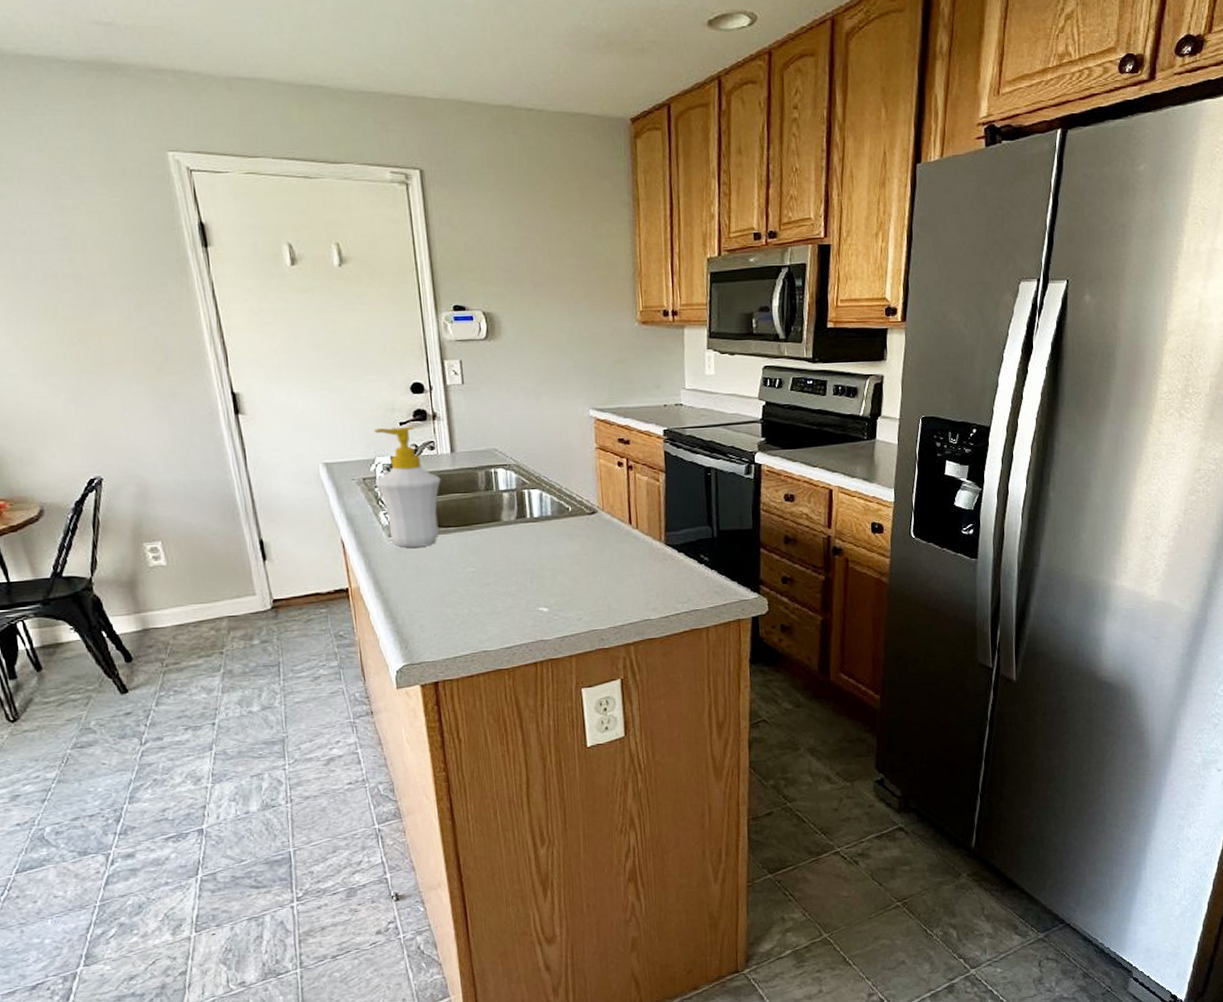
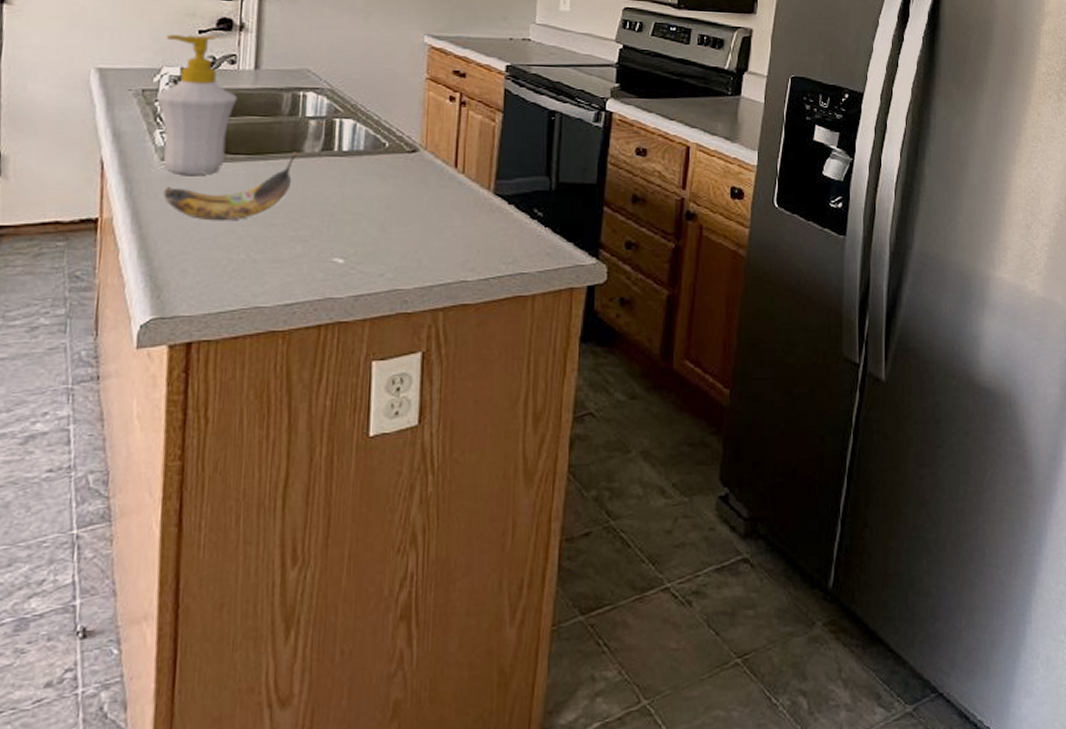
banana: none [395,521,498,584] -> present [163,151,299,221]

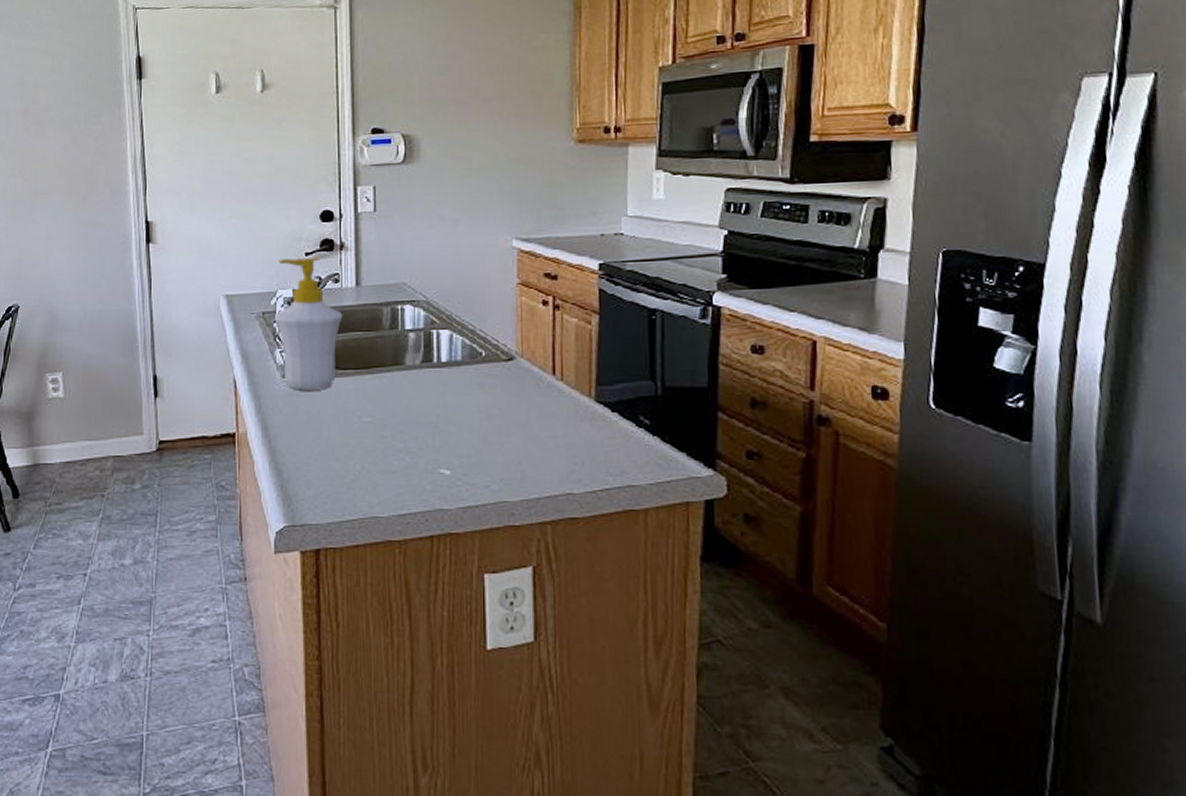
banana: present [163,151,299,221] -> none [286,364,401,434]

